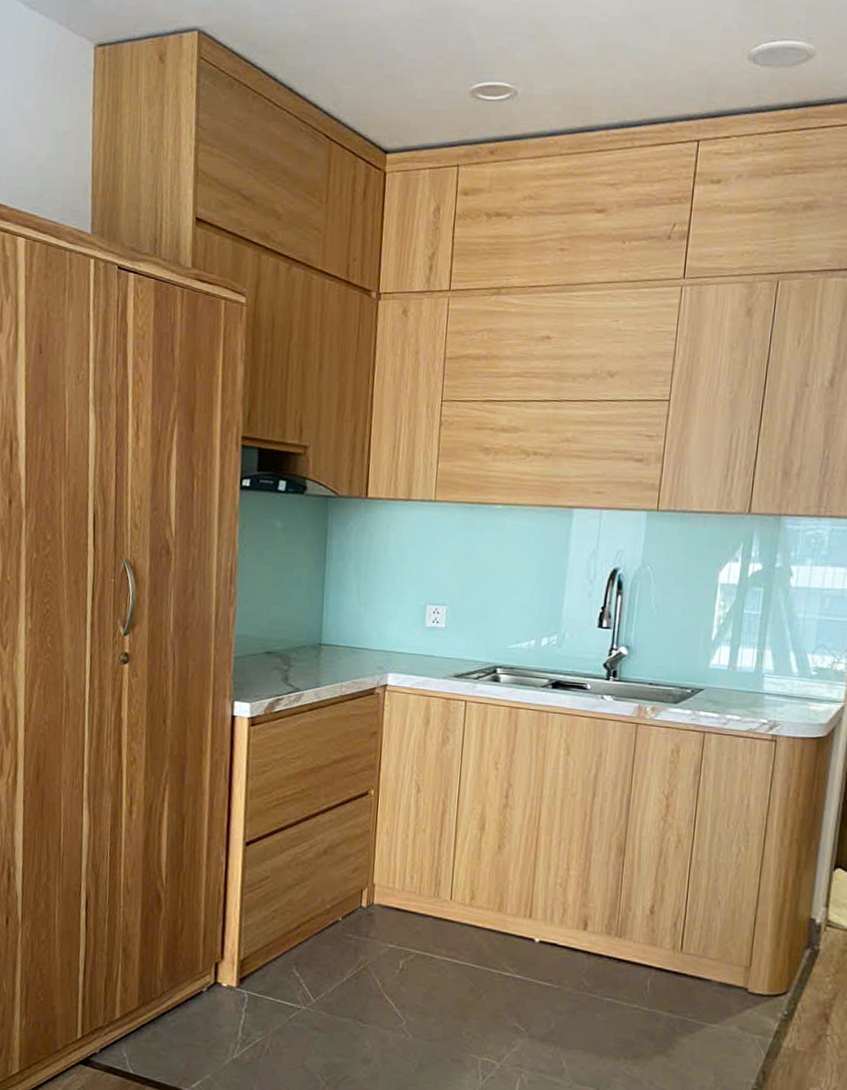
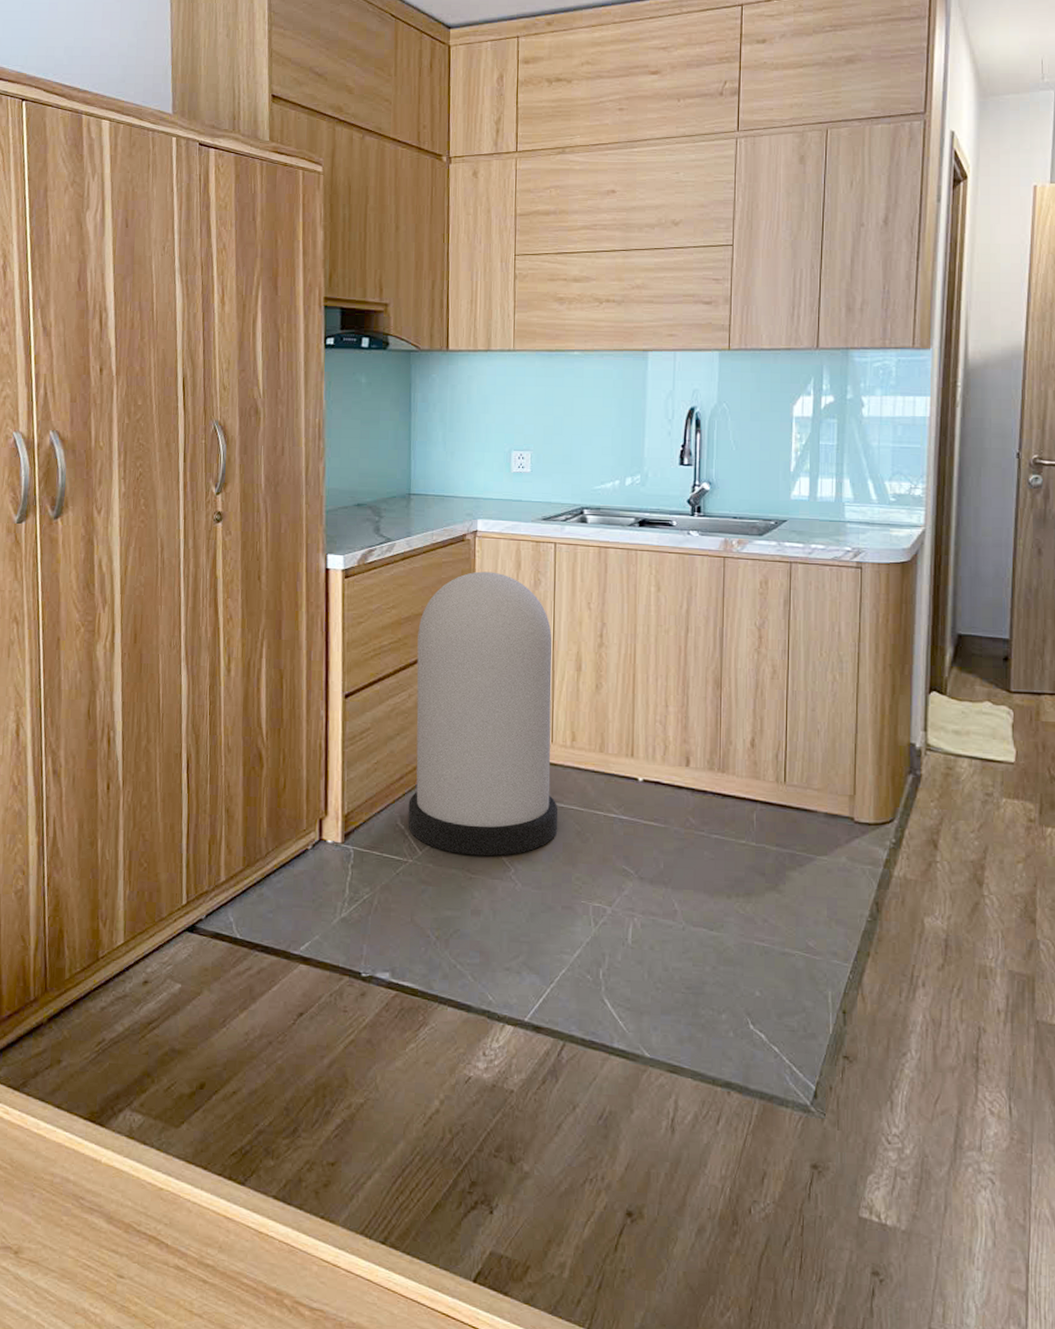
trash can: none [303,726,457,1008] -> present [408,571,559,857]

